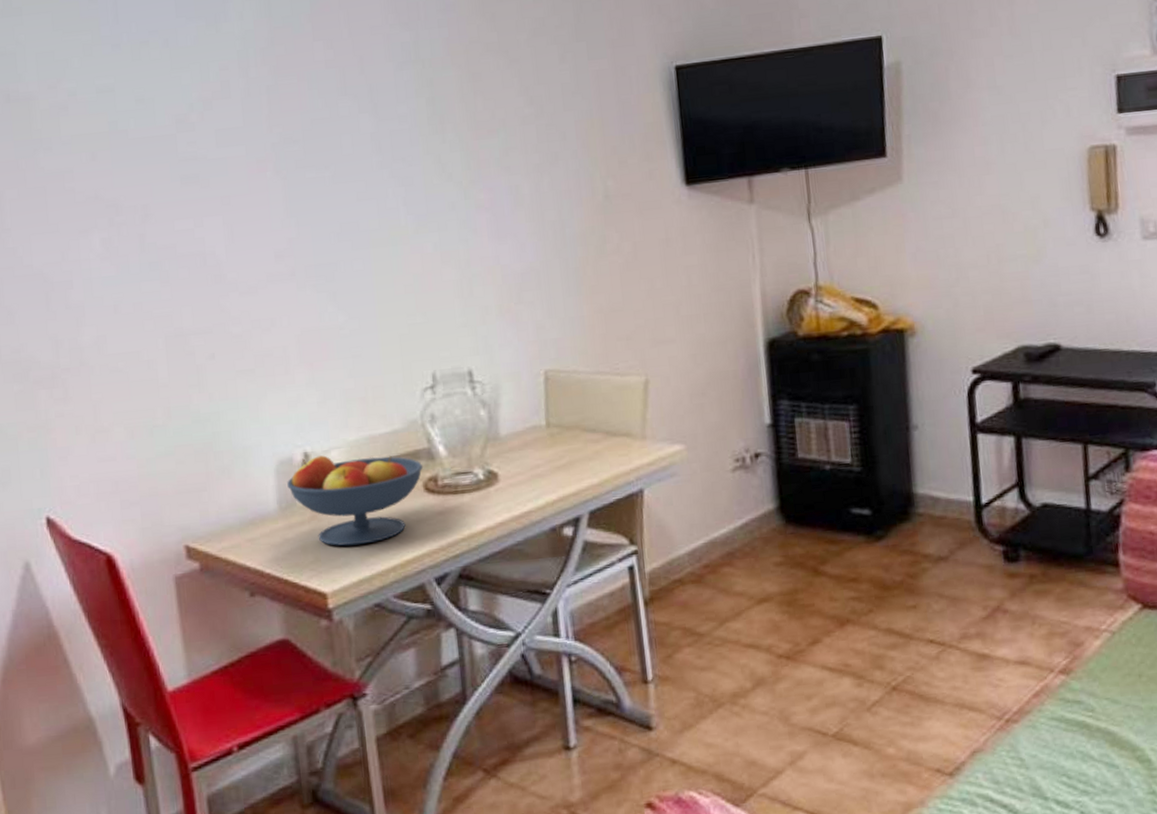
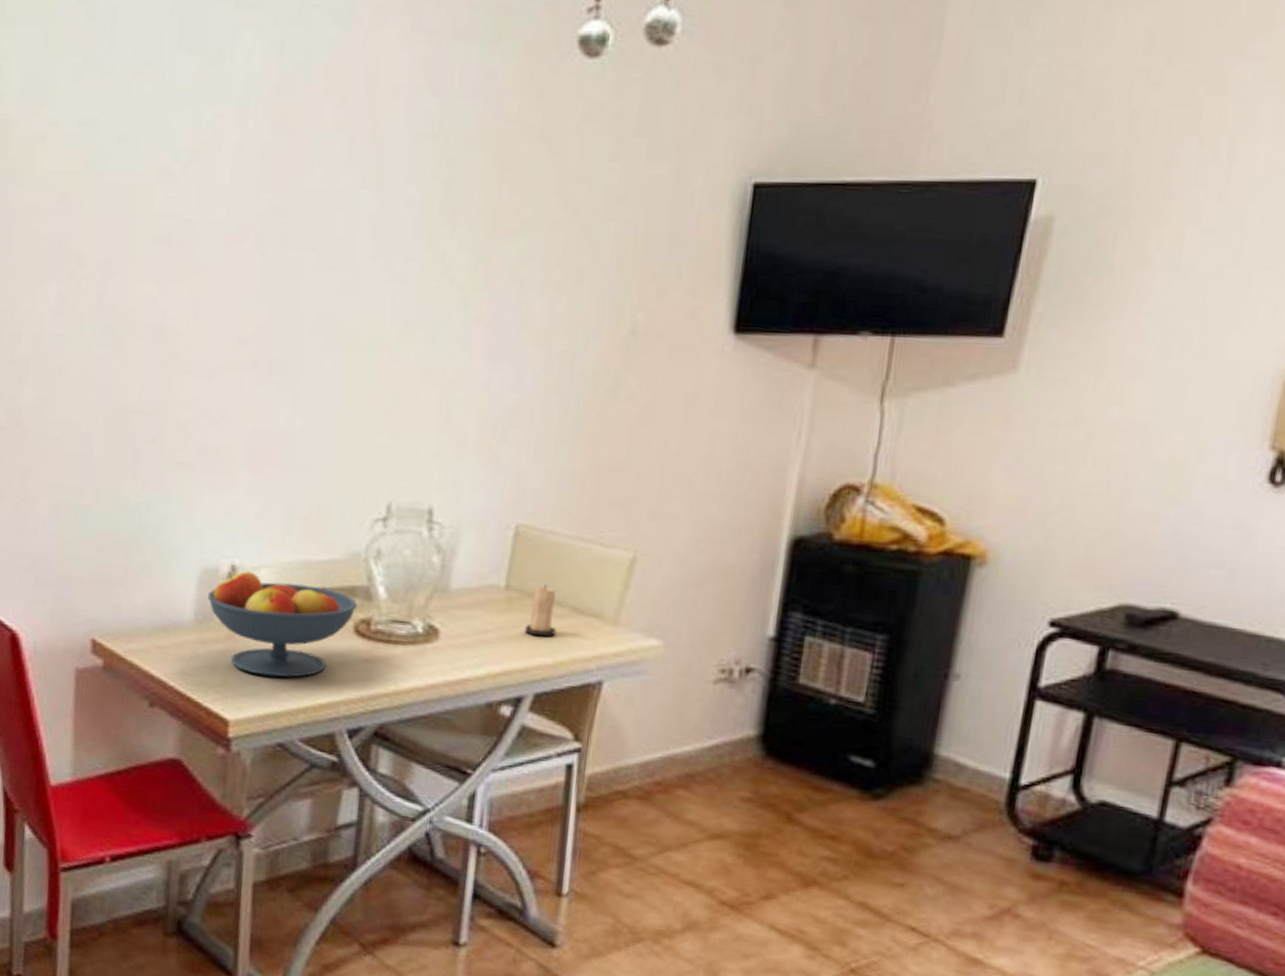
candle: none [570,416,596,462] -> present [525,584,556,637]

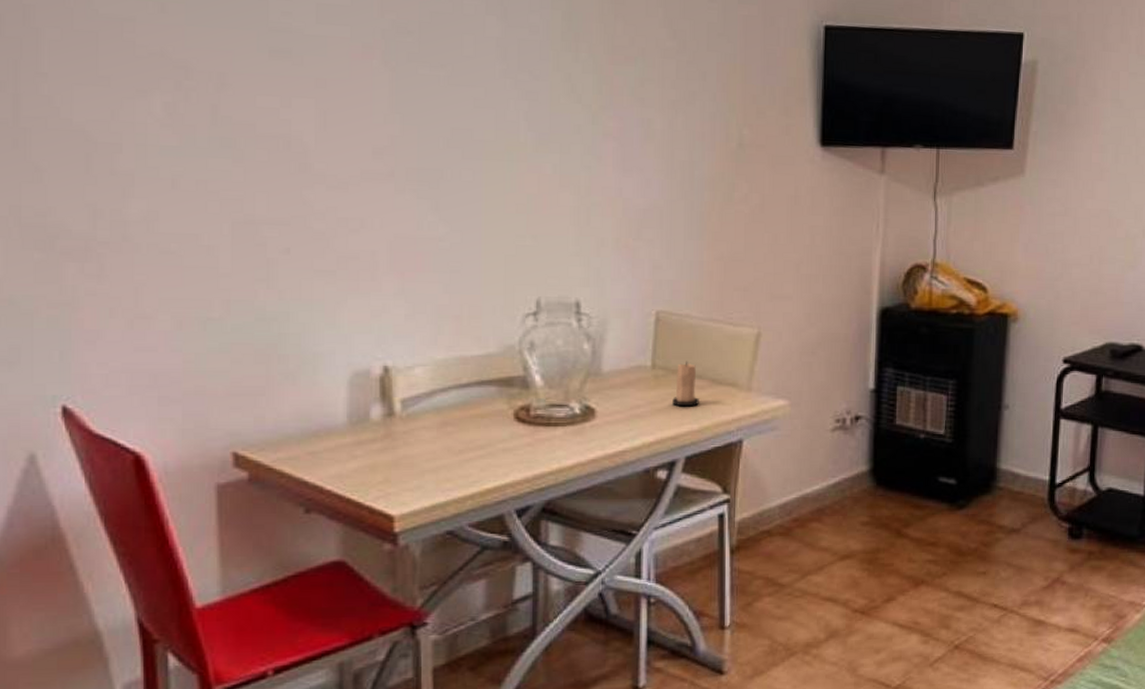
fruit bowl: present [208,571,358,678] -> none [361,371,516,469]

